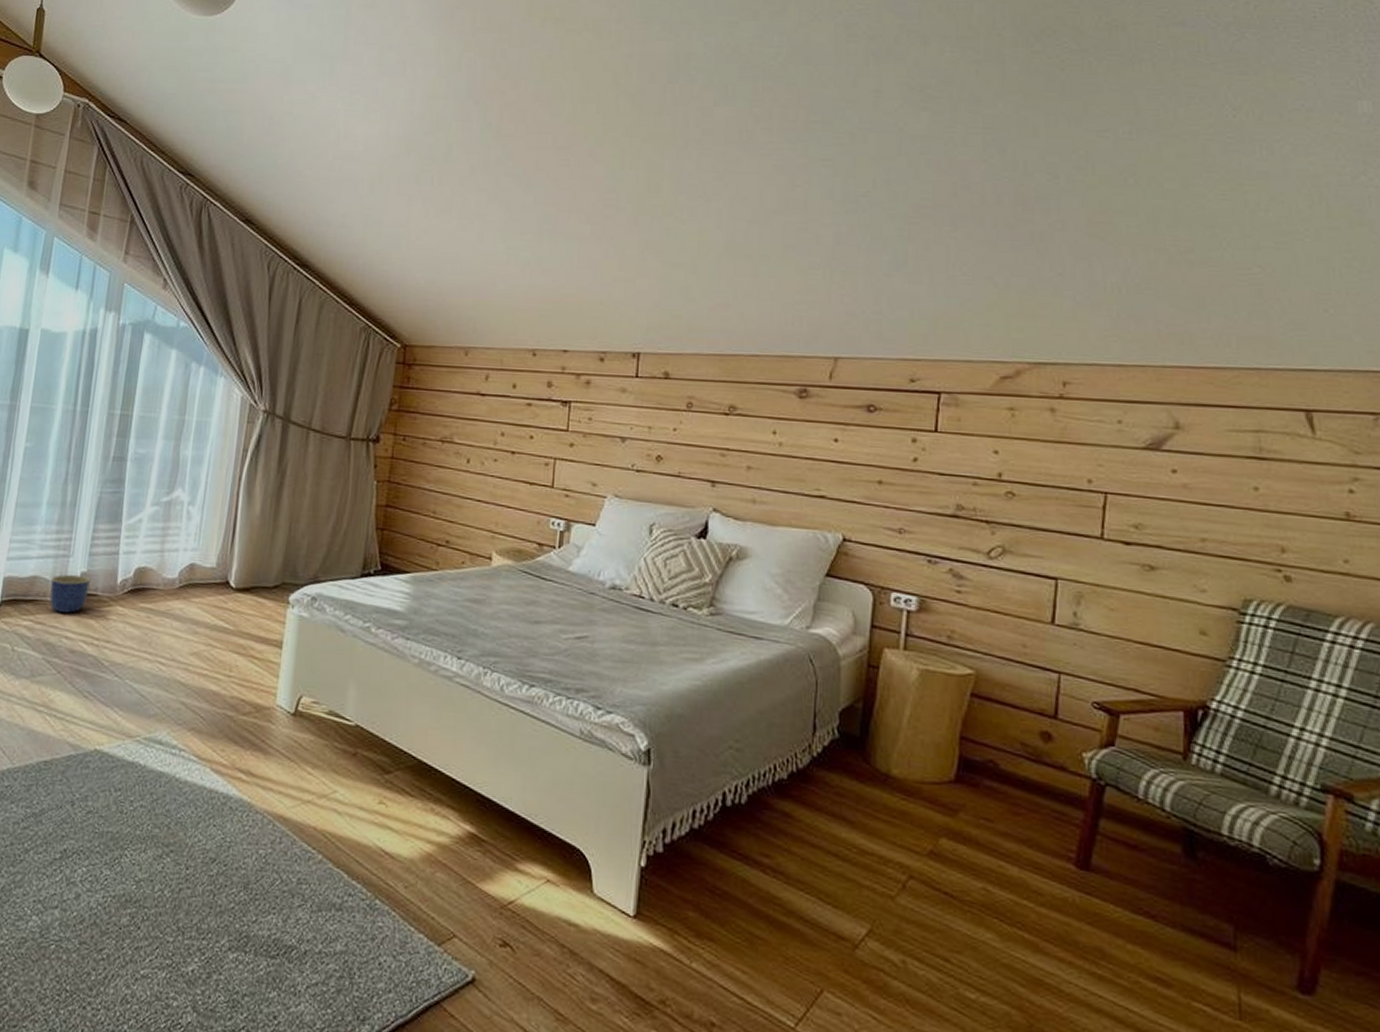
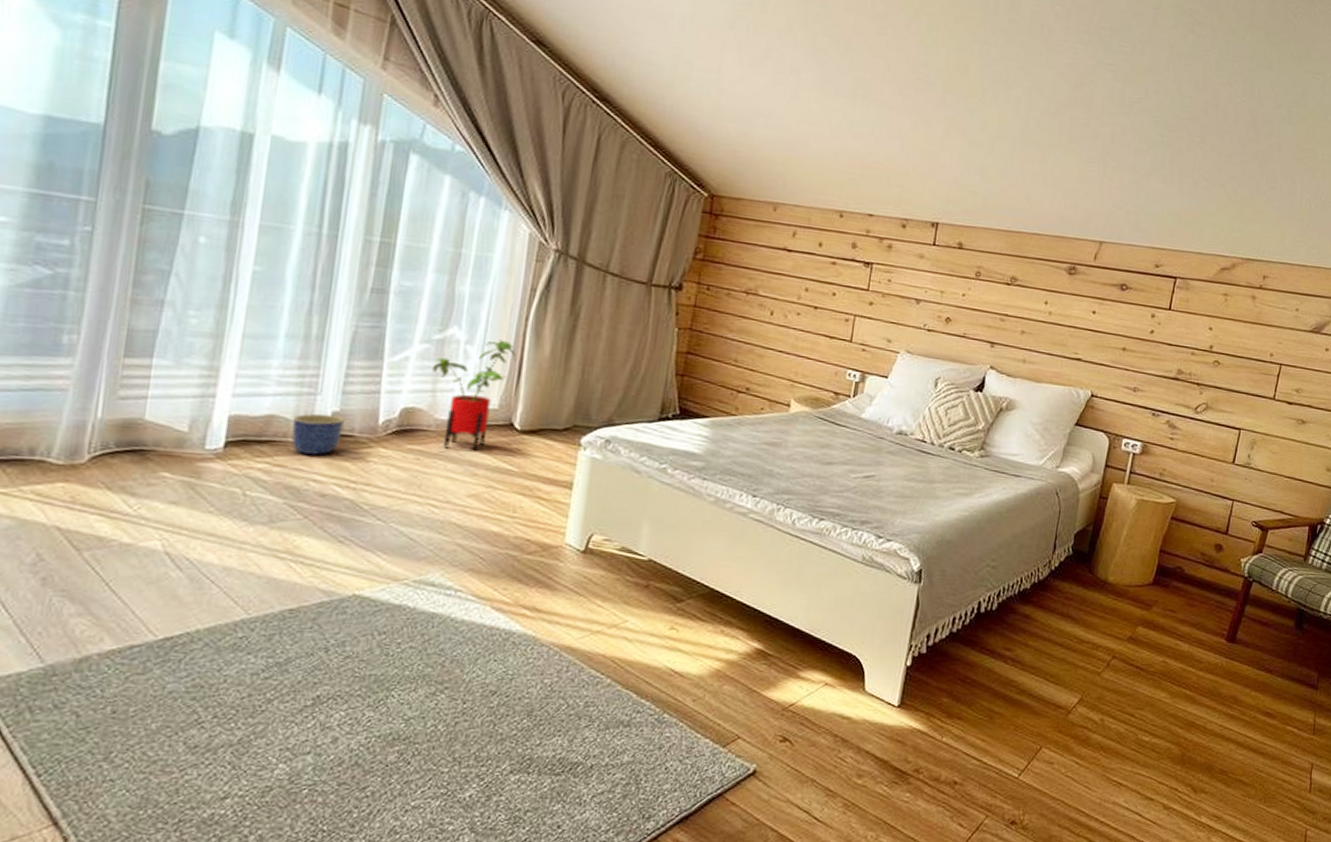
house plant: none [161,500,232,609] -> present [433,339,517,451]

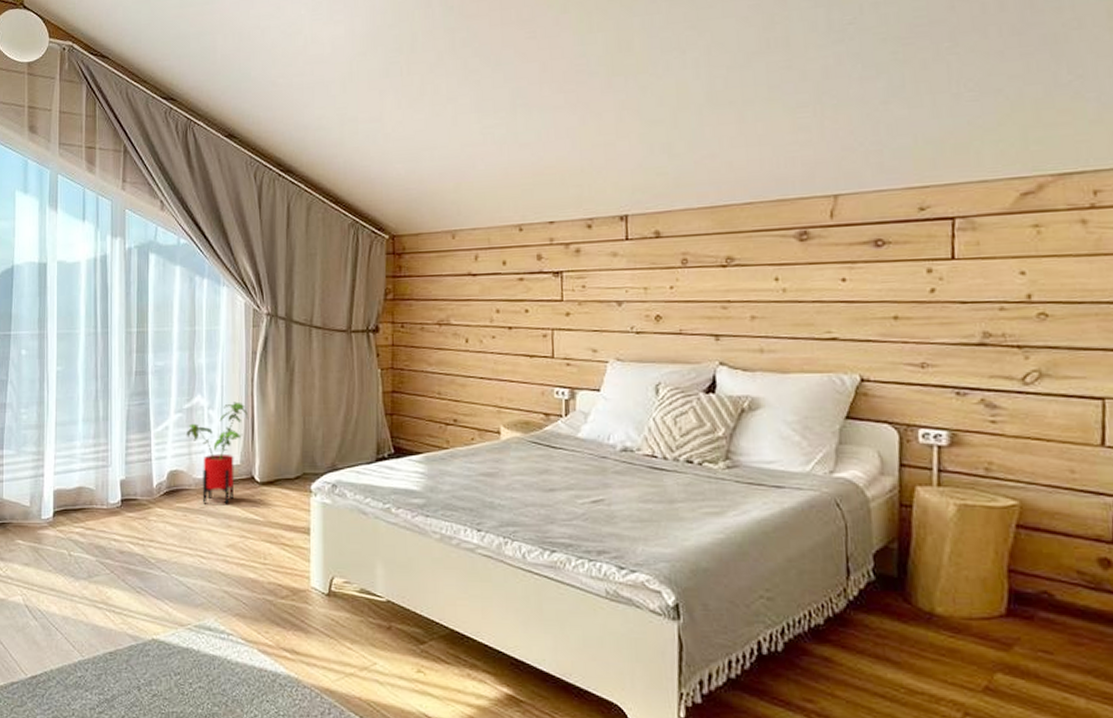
planter: present [291,413,344,455] -> none [94,482,129,518]

